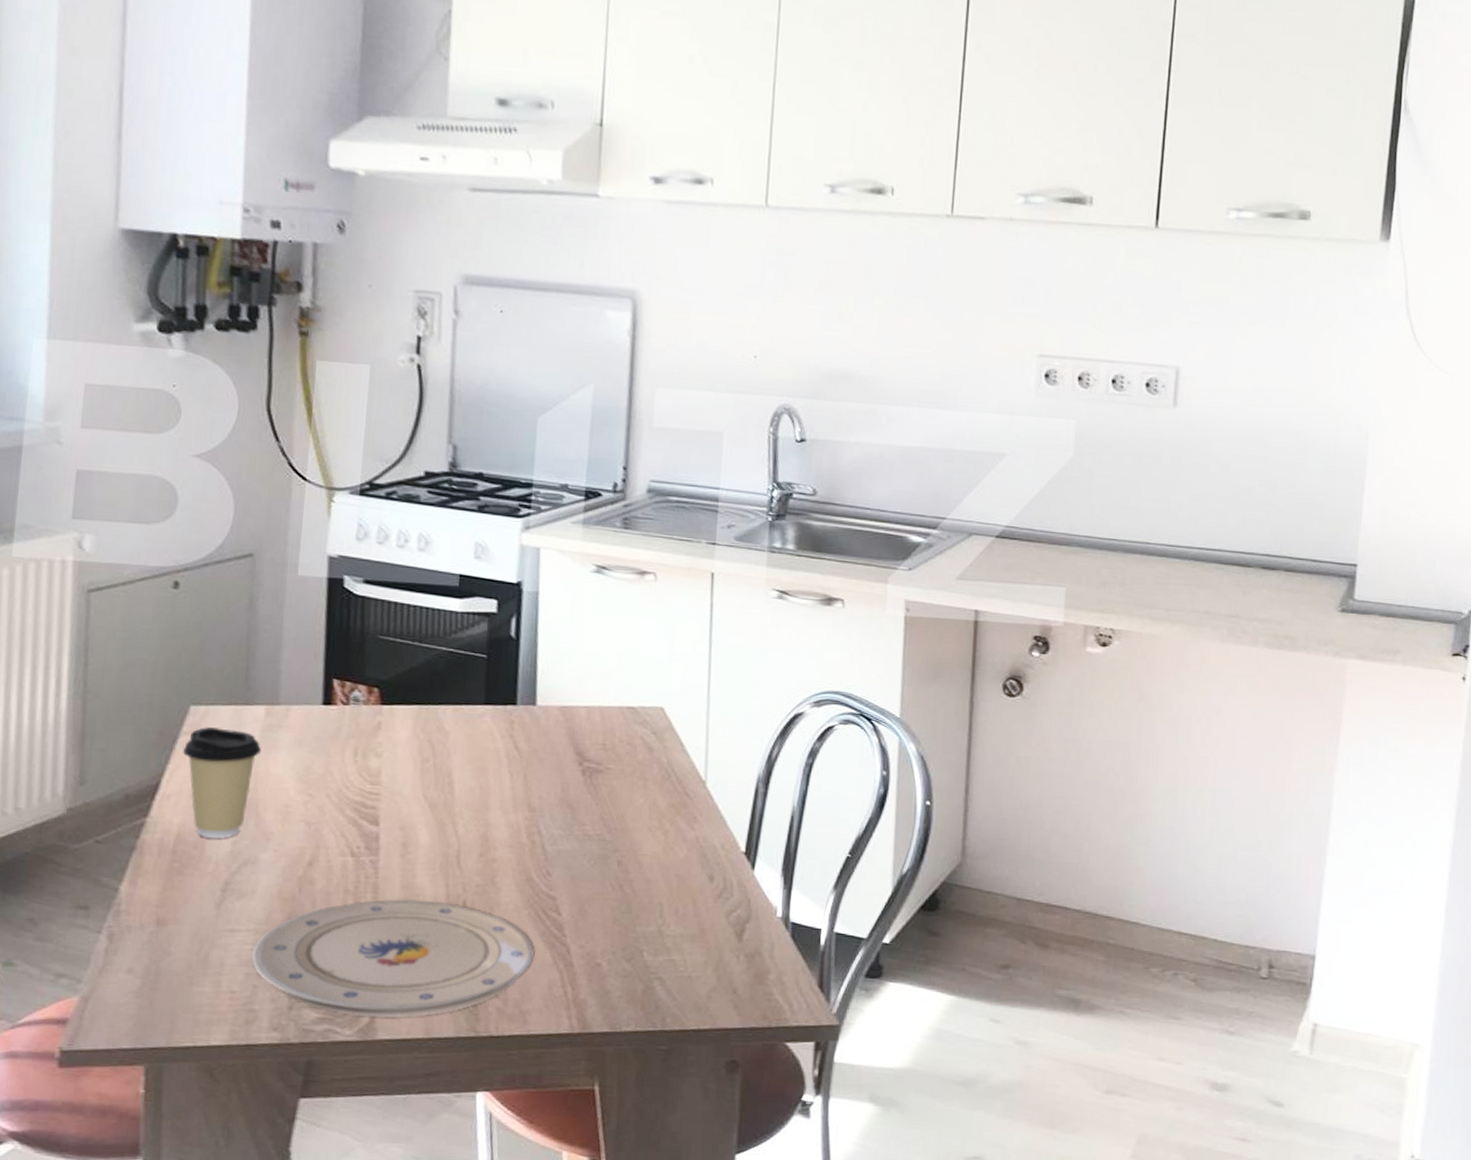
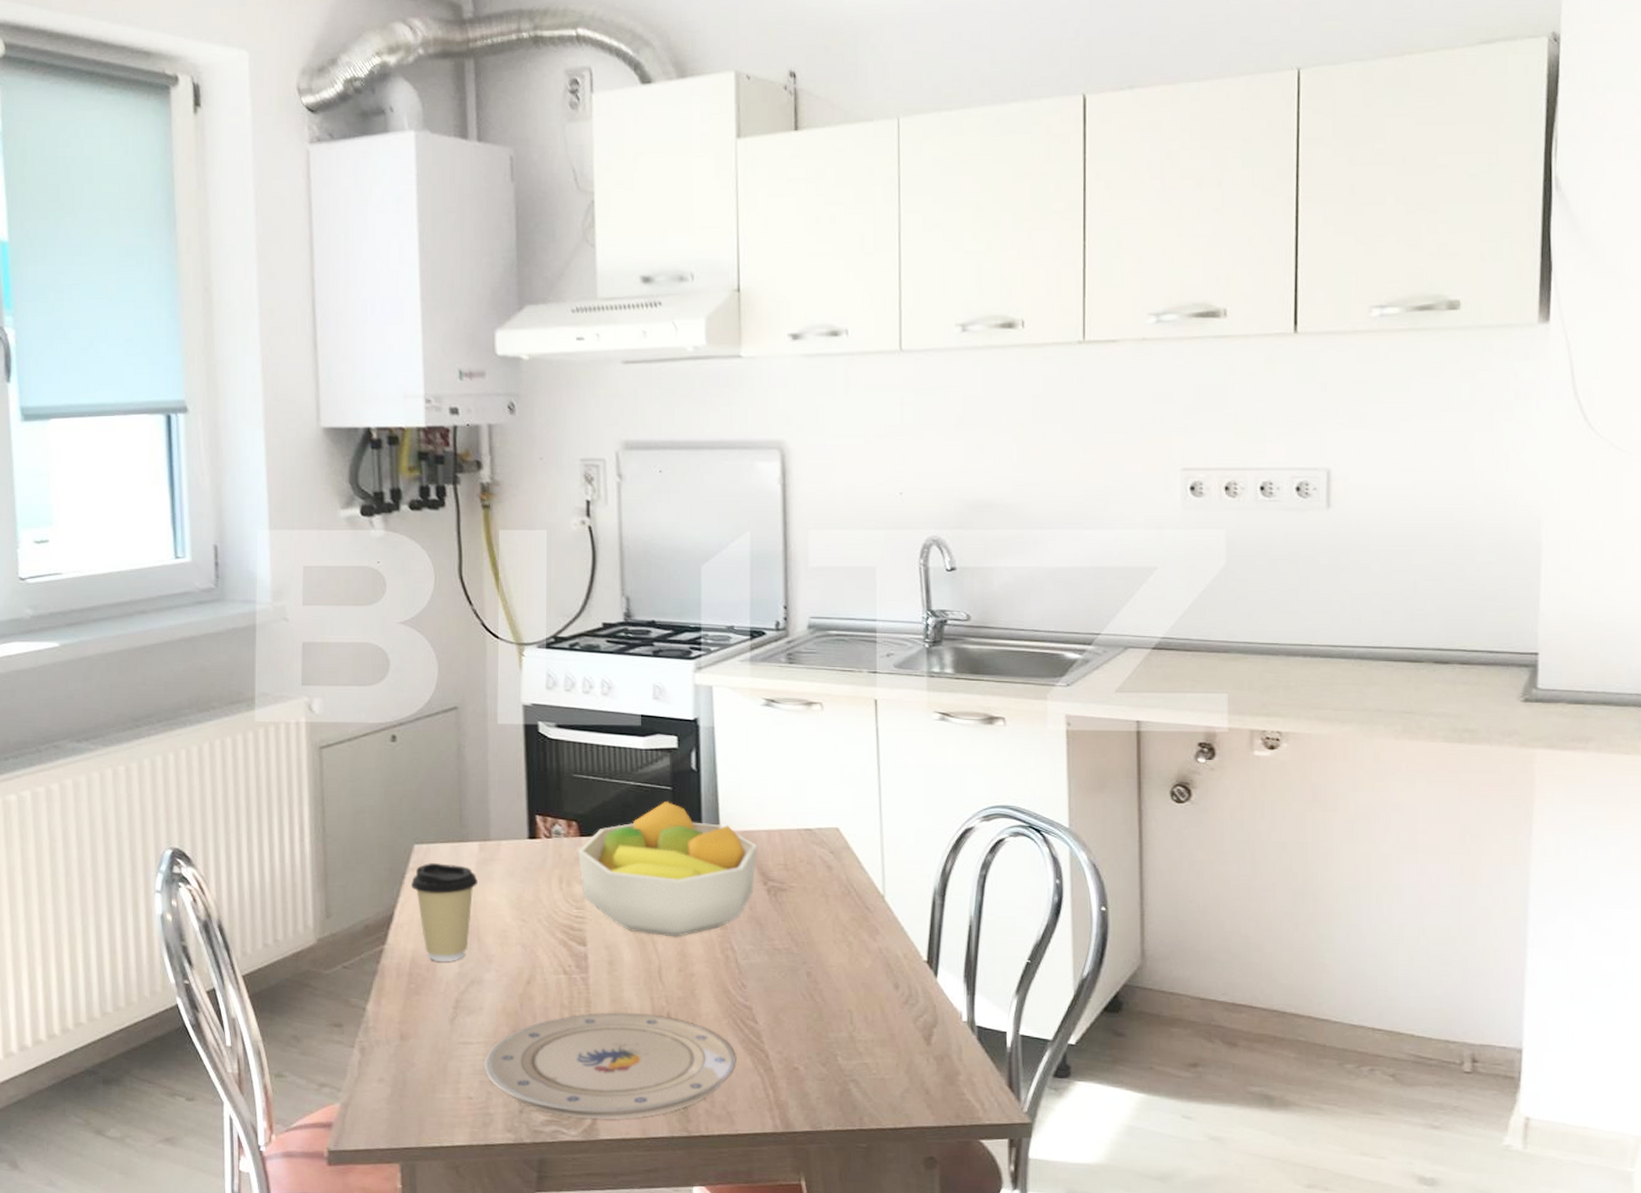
fruit bowl: none [377,669,575,819] -> present [578,801,757,938]

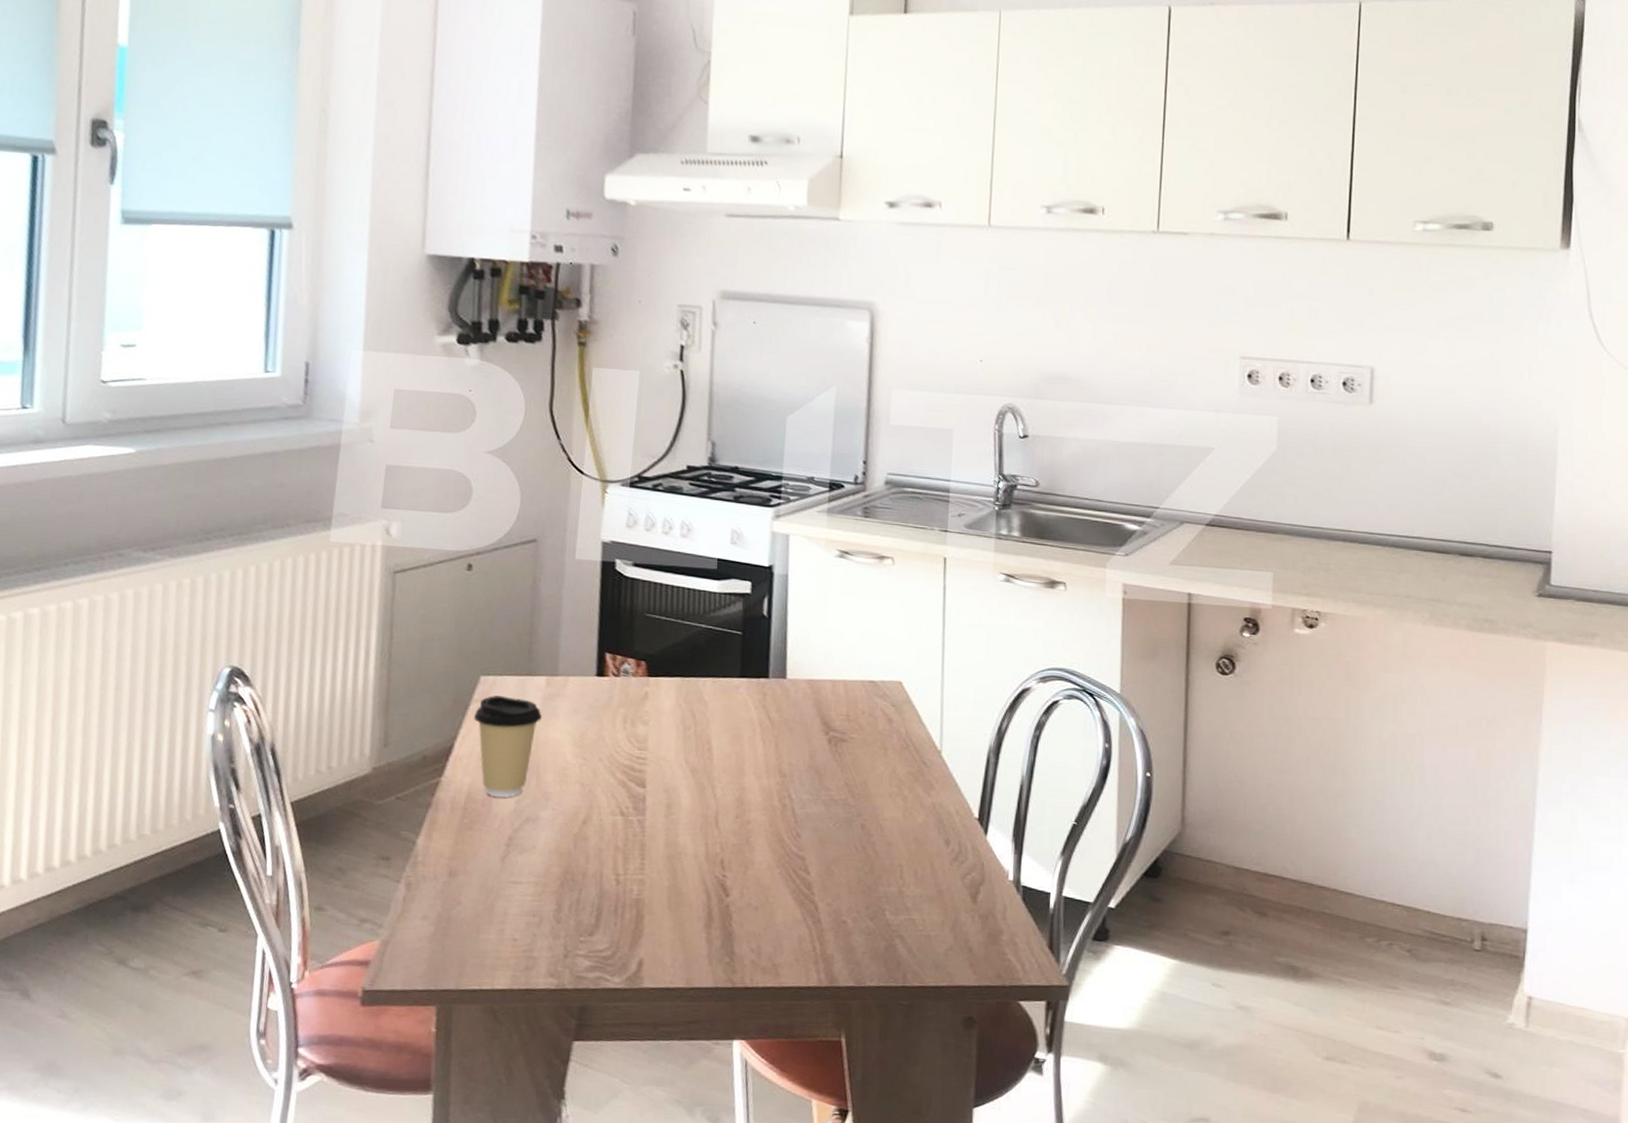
plate: present [483,1012,736,1120] -> none [531,857,786,968]
fruit bowl: present [578,801,757,938] -> none [644,645,822,784]

